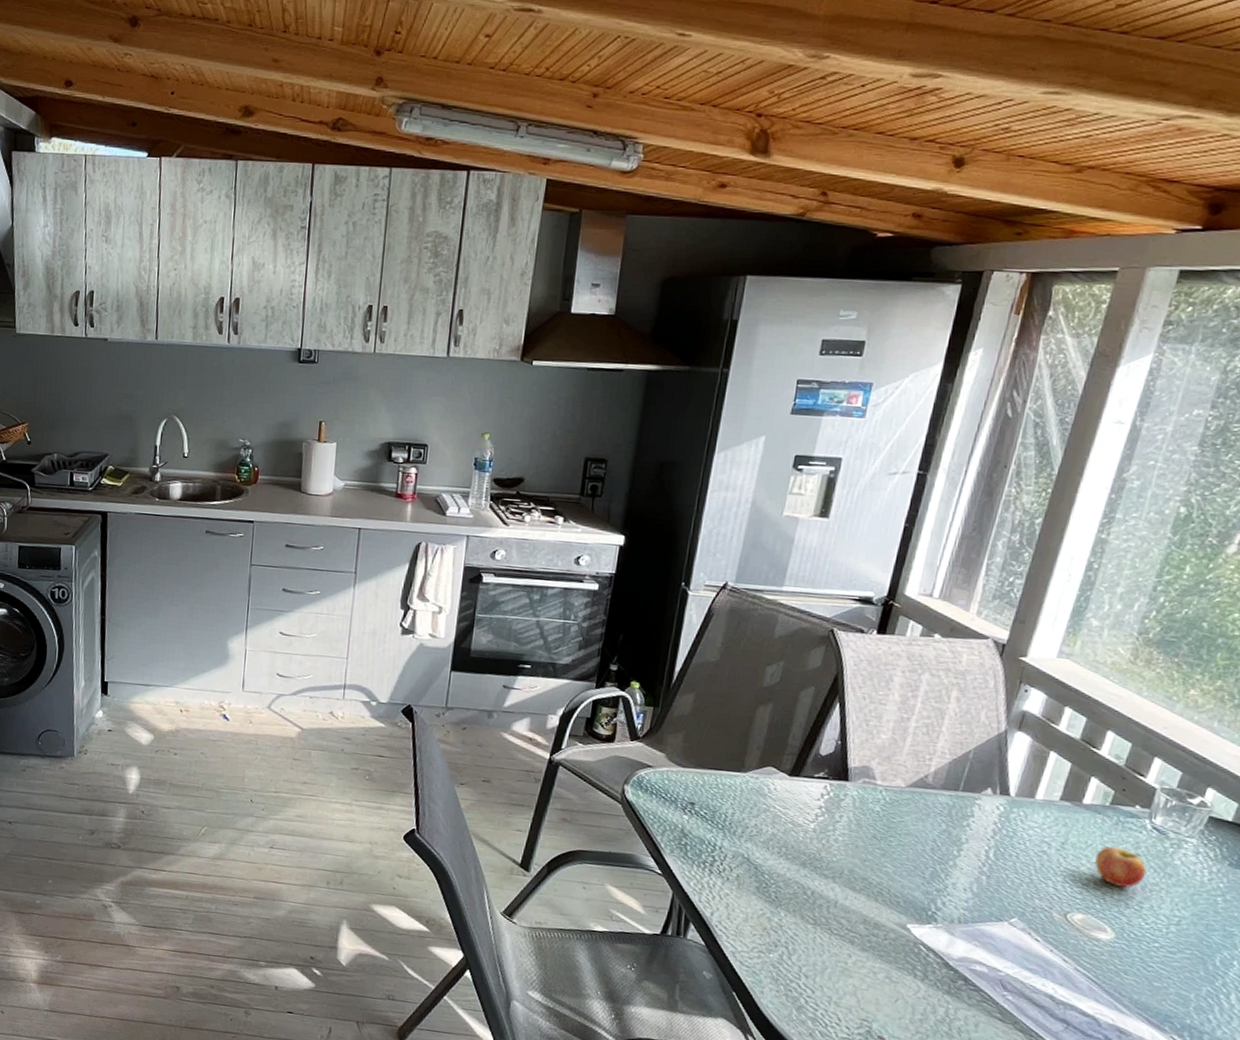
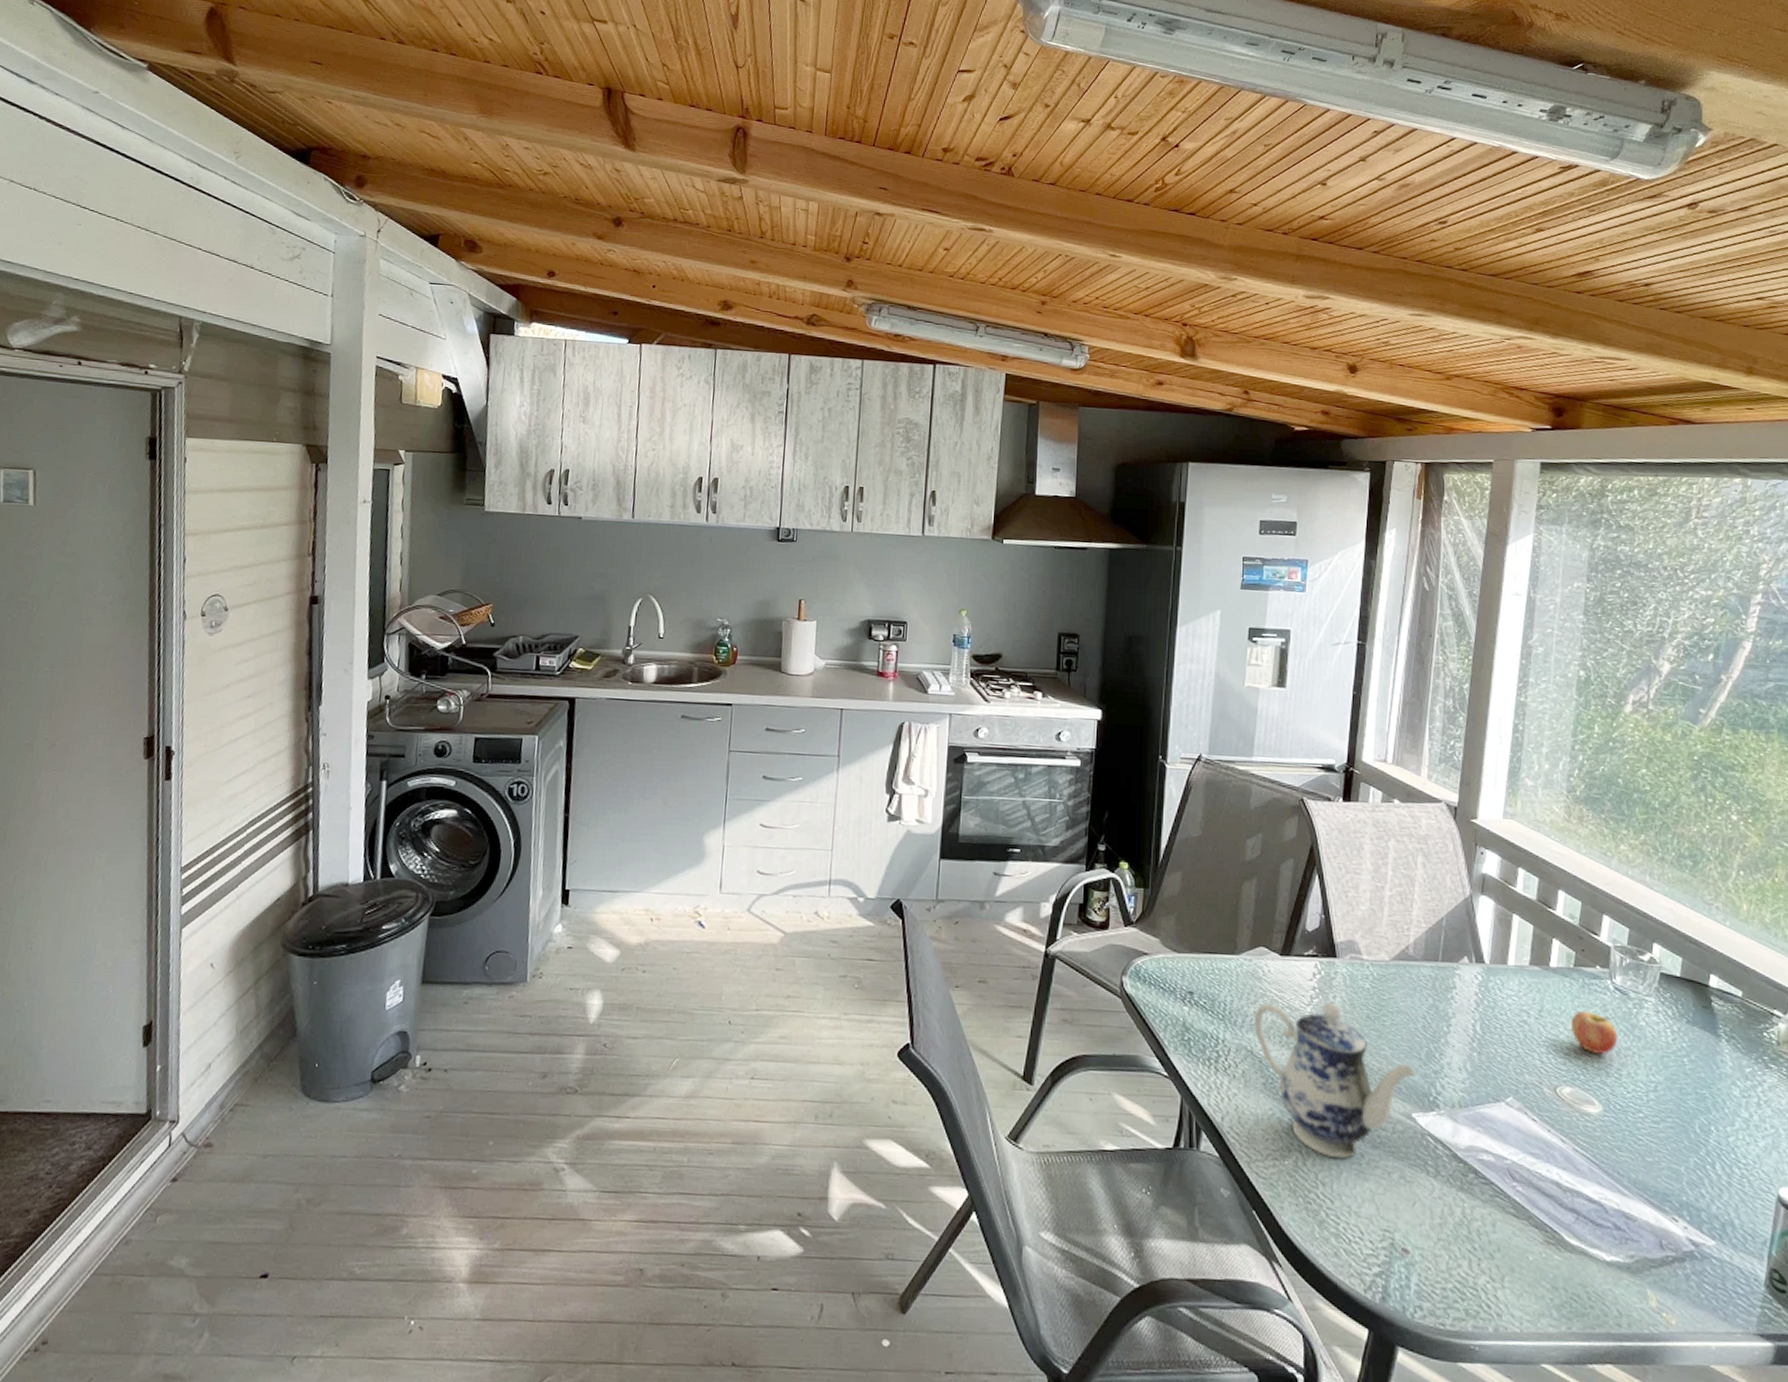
teapot: none [753,817,917,958] -> present [1253,1002,1416,1159]

